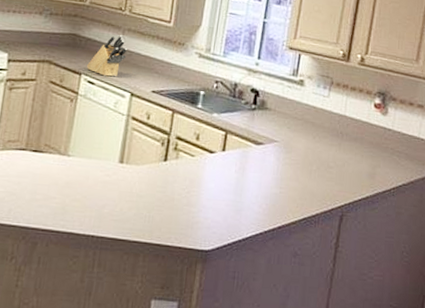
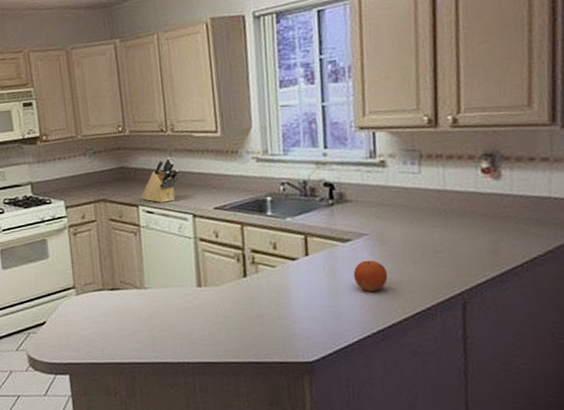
fruit: none [258,164,287,194] -> present [353,260,388,292]

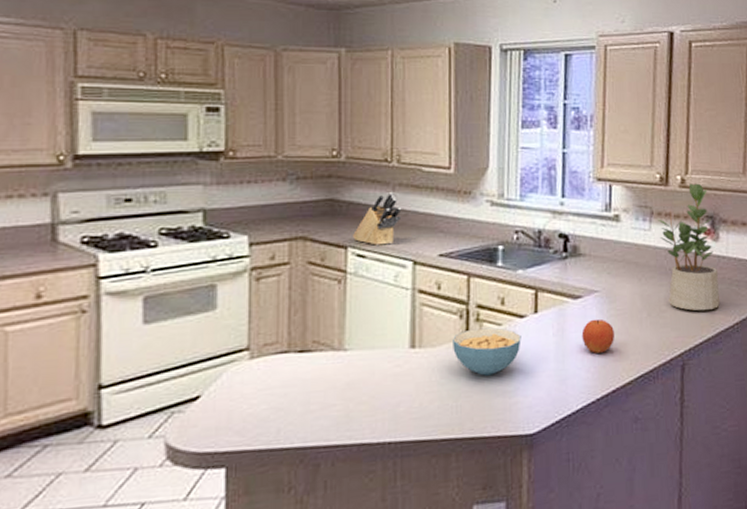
cereal bowl: none [233,269,295,311] -> present [453,328,521,376]
potted plant: none [428,121,504,251] -> present [658,183,720,311]

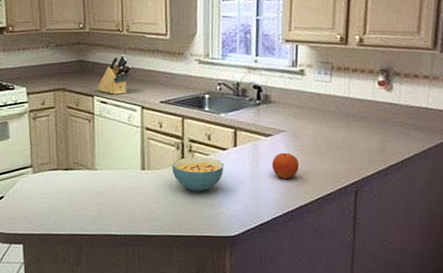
potted plant: present [658,183,720,311] -> none [337,42,391,149]

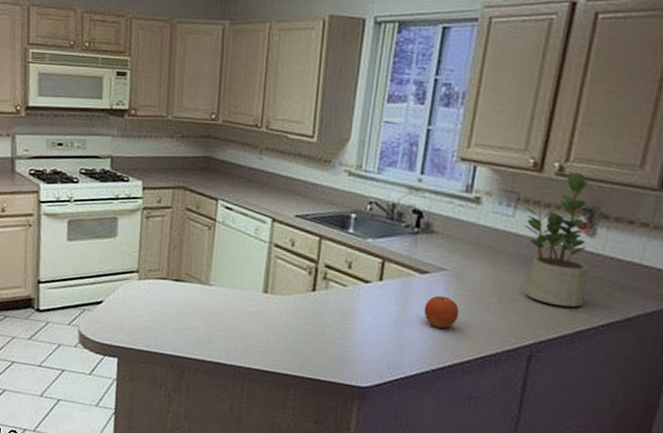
knife block: present [97,54,132,95] -> none [223,155,267,201]
cereal bowl: present [172,157,224,192] -> none [300,285,364,329]
potted plant: none [337,42,391,149] -> present [524,172,590,307]

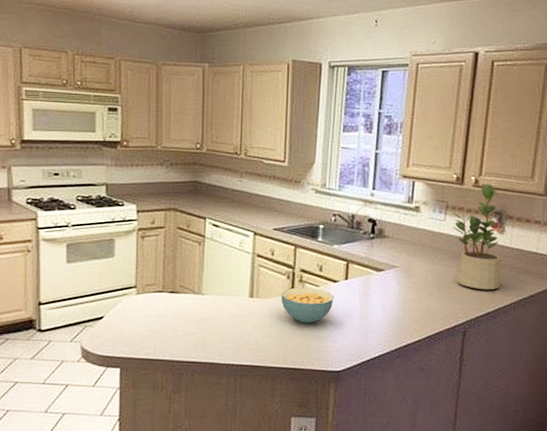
cereal bowl: none [300,285,364,329] -> present [281,287,334,324]
fruit: present [424,295,459,329] -> none [382,288,409,315]

